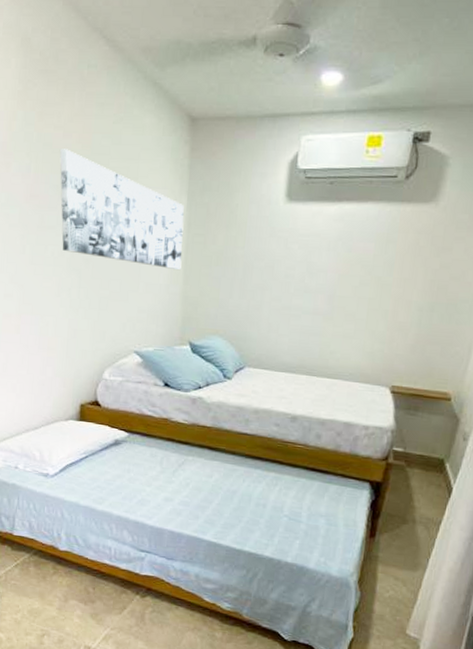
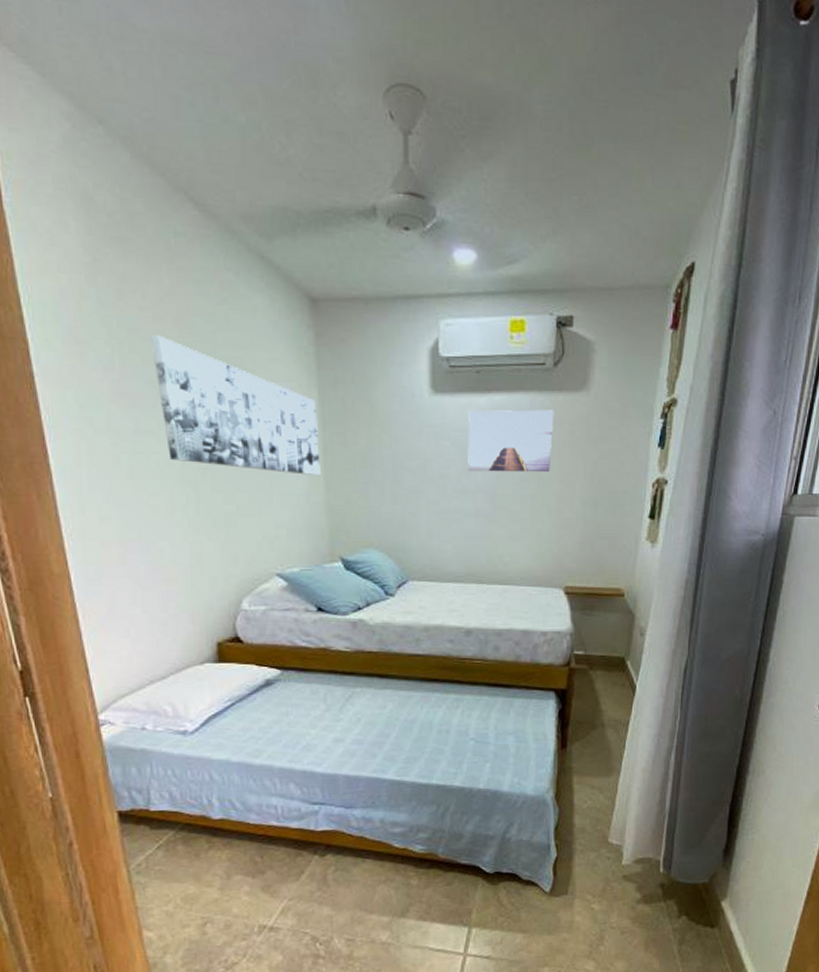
wall art: none [311,218,401,278] -> present [468,409,554,473]

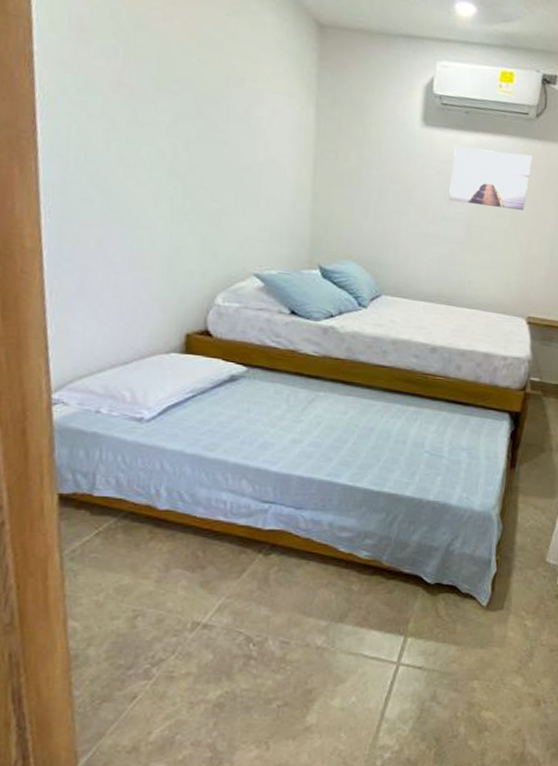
wall art: present [151,335,321,476] -> none [158,34,312,187]

